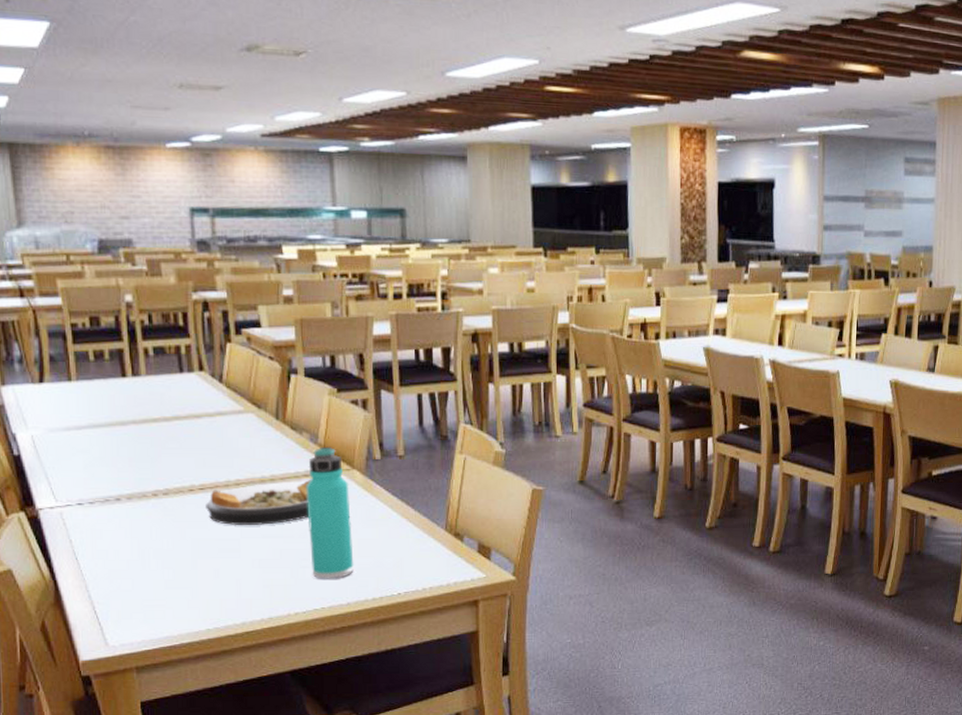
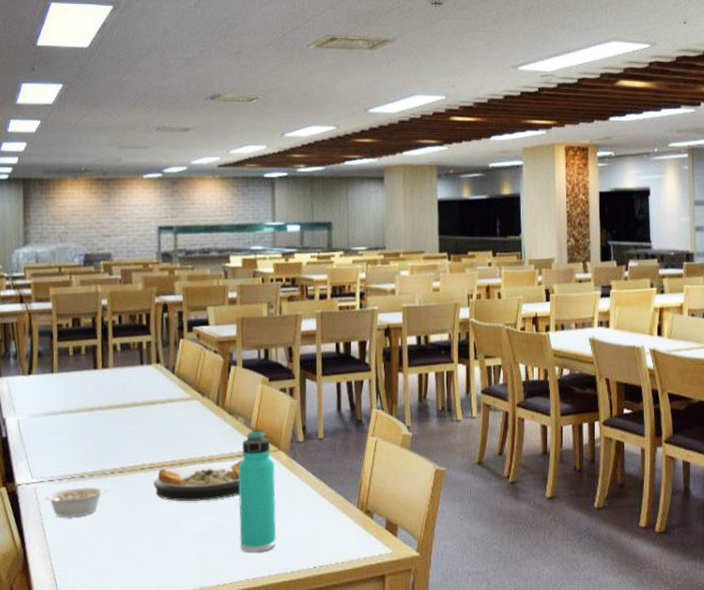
legume: none [75,511,152,546] -> present [45,487,109,518]

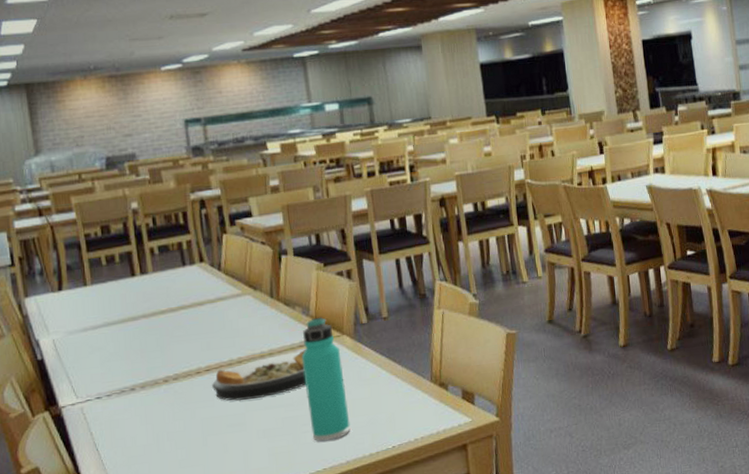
legume: present [45,487,109,518] -> none [94,397,164,435]

